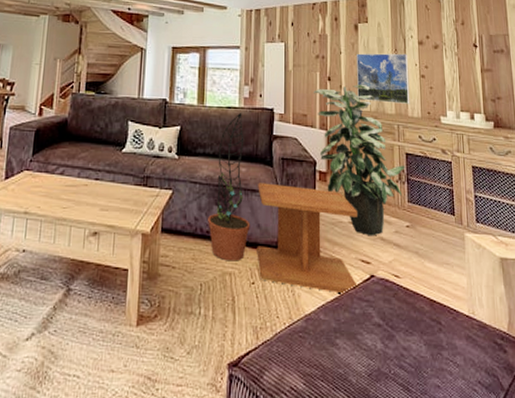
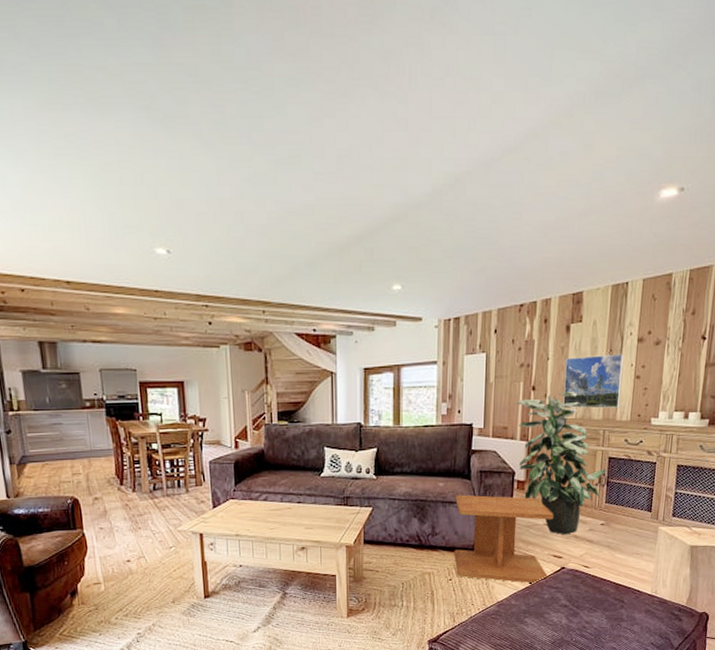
decorative plant: present [208,113,251,262] -> none [407,431,448,564]

